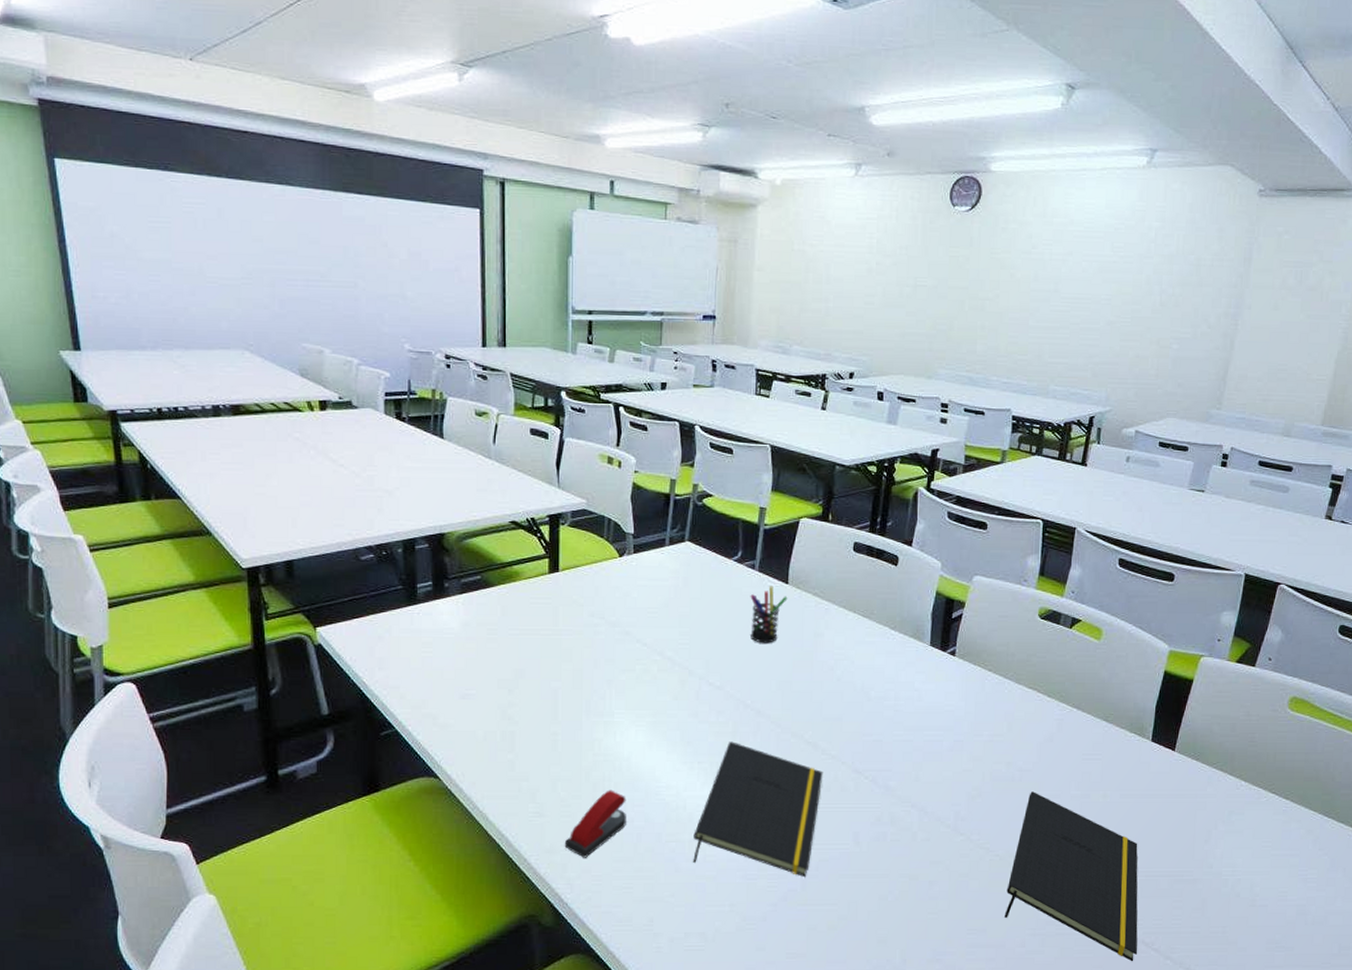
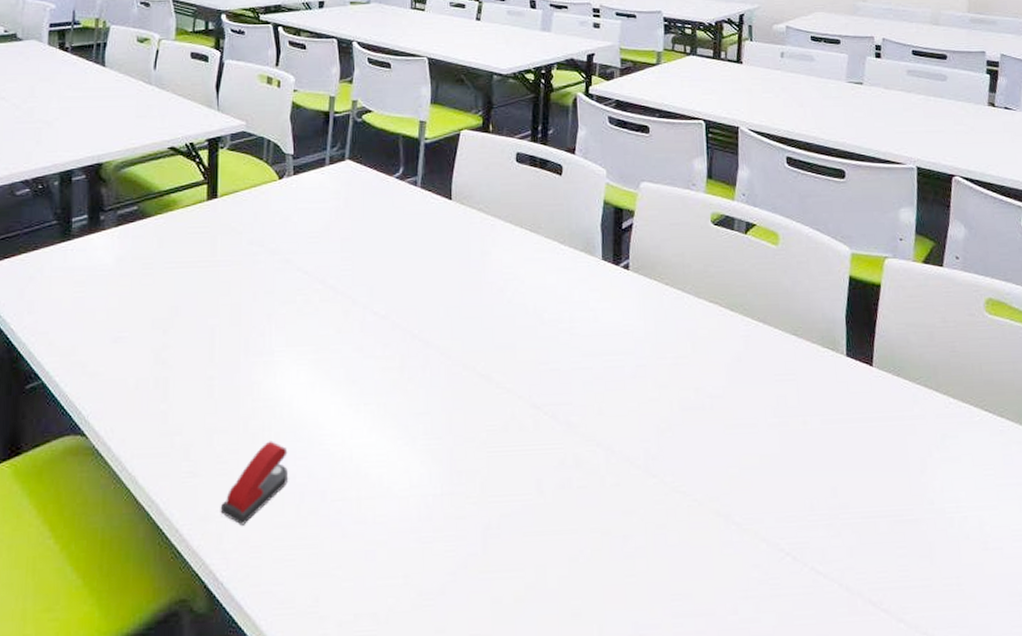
notepad: present [693,741,823,878] -> none [361,378,499,538]
pen holder: present [750,586,788,643] -> none [413,202,452,266]
notepad: present [1004,791,1138,962] -> none [710,421,866,628]

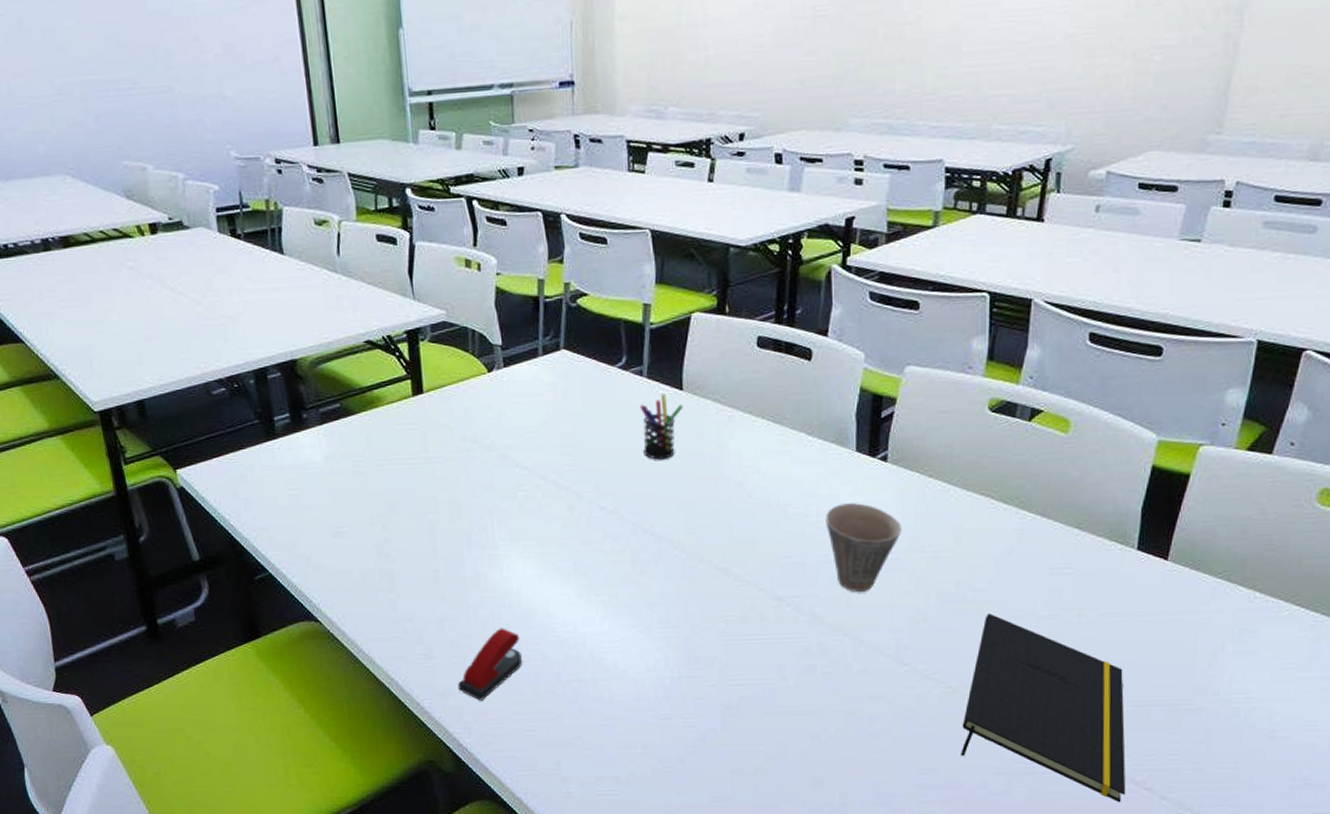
pen holder: none [413,202,452,266] -> present [640,393,683,460]
cup: none [577,309,645,399] -> present [825,503,902,592]
notepad: none [710,421,866,628] -> present [961,613,1126,803]

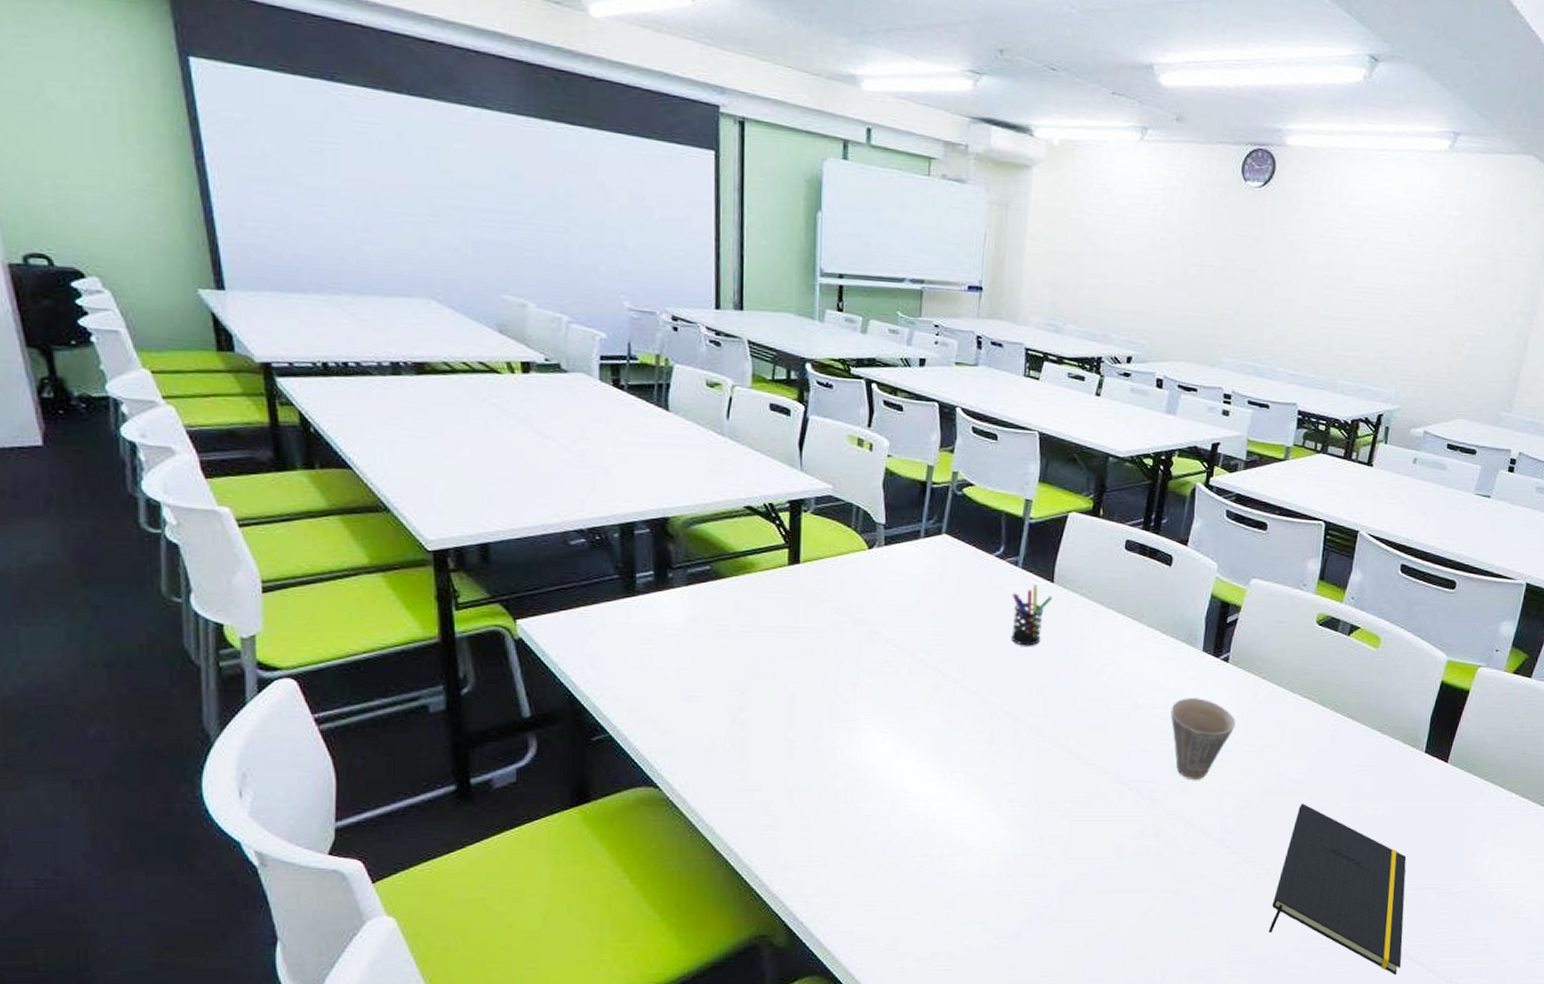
stapler: present [457,628,522,701] -> none [800,801,871,874]

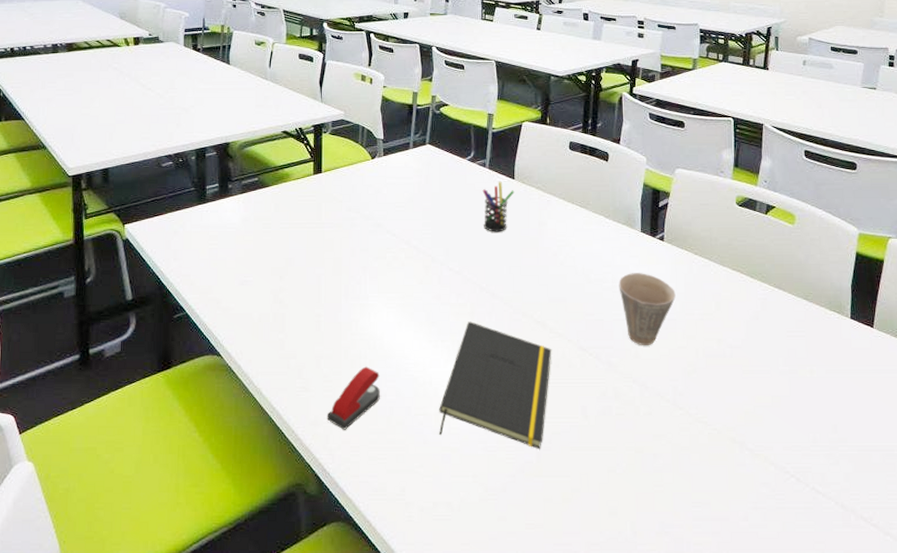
stapler: none [800,801,871,874] -> present [327,366,380,430]
notepad: none [942,750,1085,893] -> present [439,321,552,450]
notepad: present [1269,804,1407,975] -> none [726,367,858,537]

